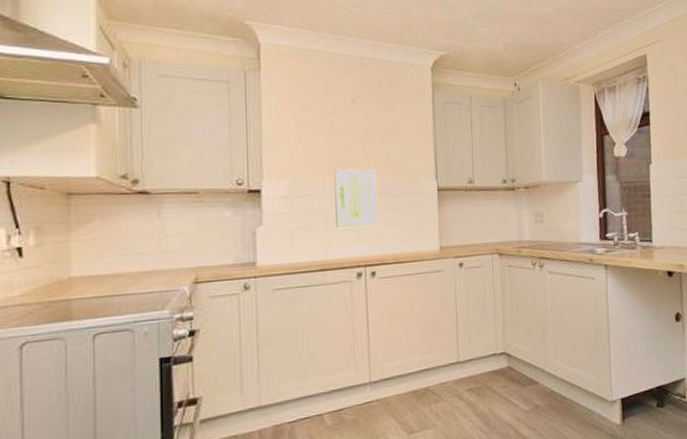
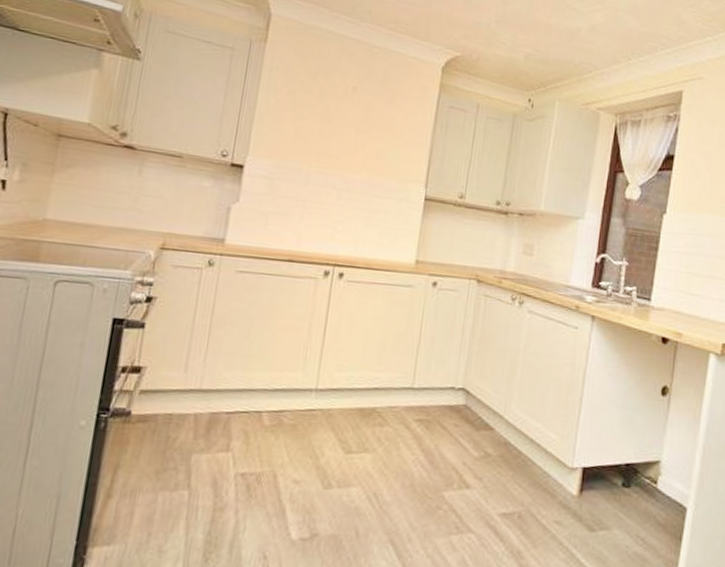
wall art: present [334,169,378,228] -> none [312,158,364,225]

